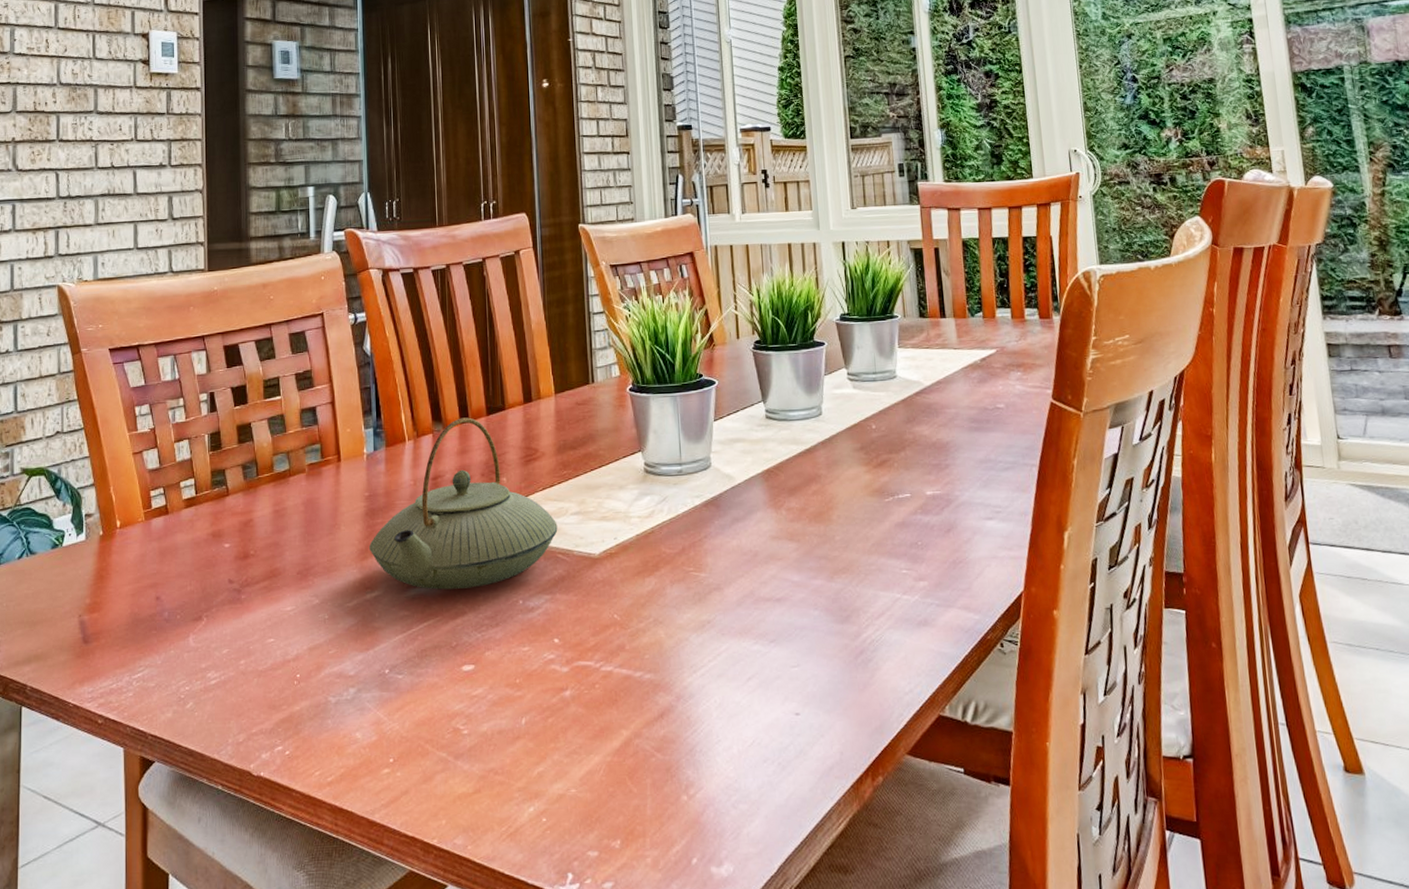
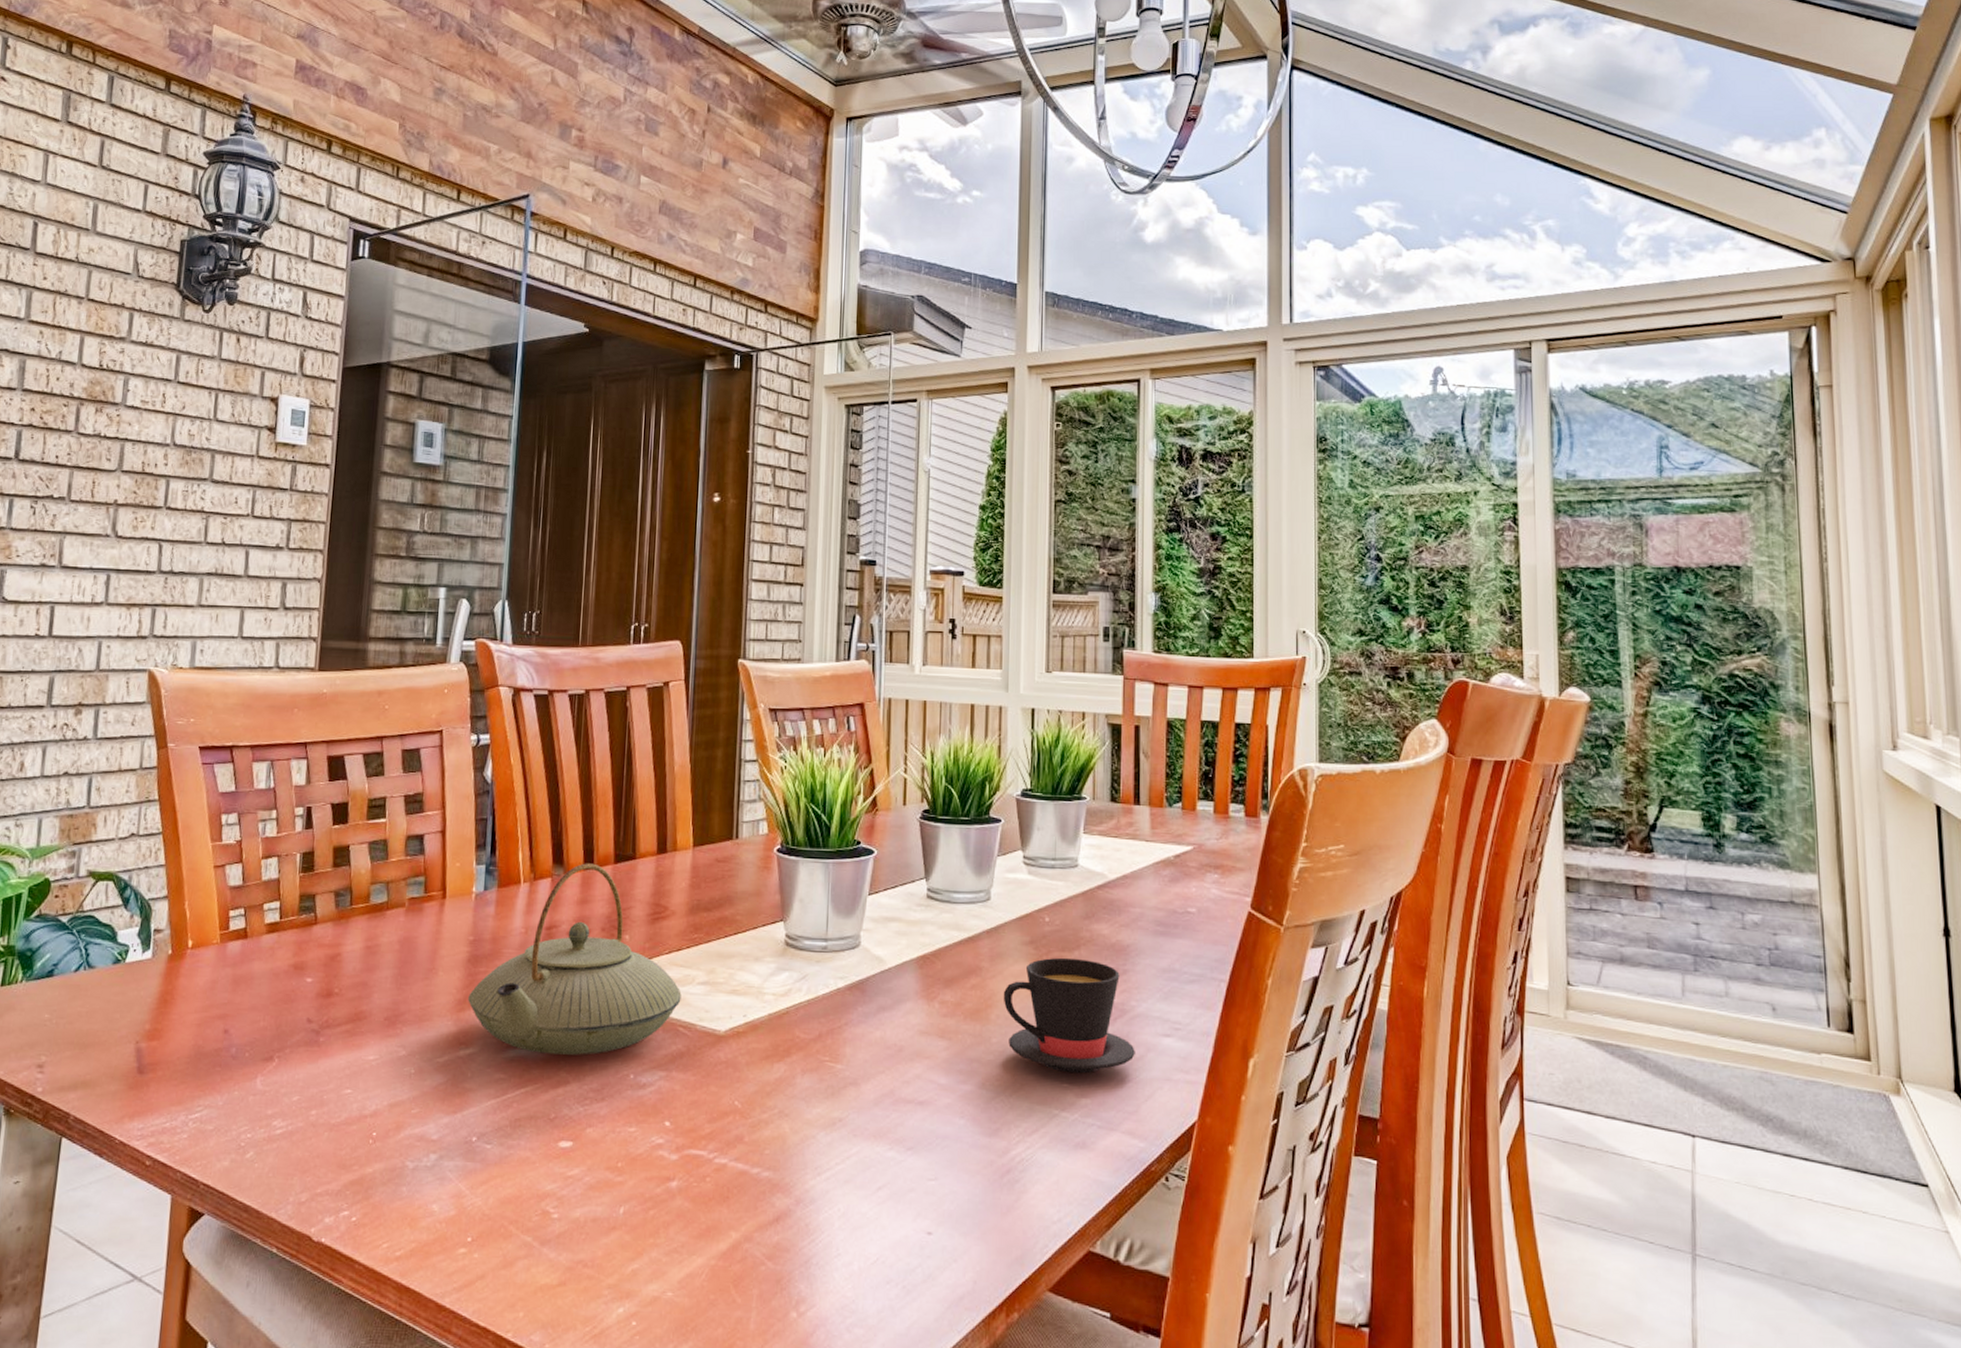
teacup: none [841,458,963,561] -> present [1003,957,1135,1074]

